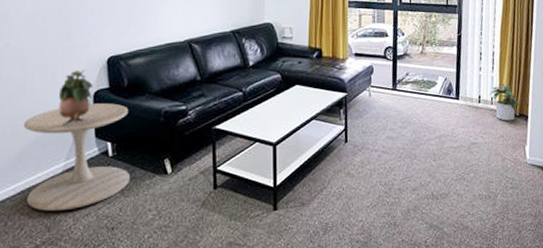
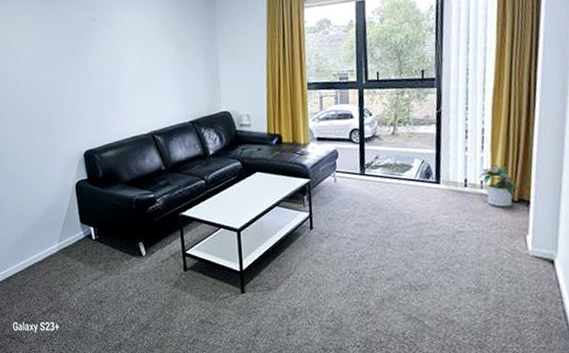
side table: present [23,103,131,211] -> none [24,192,112,284]
potted plant: present [58,69,94,126] -> none [49,163,75,212]

